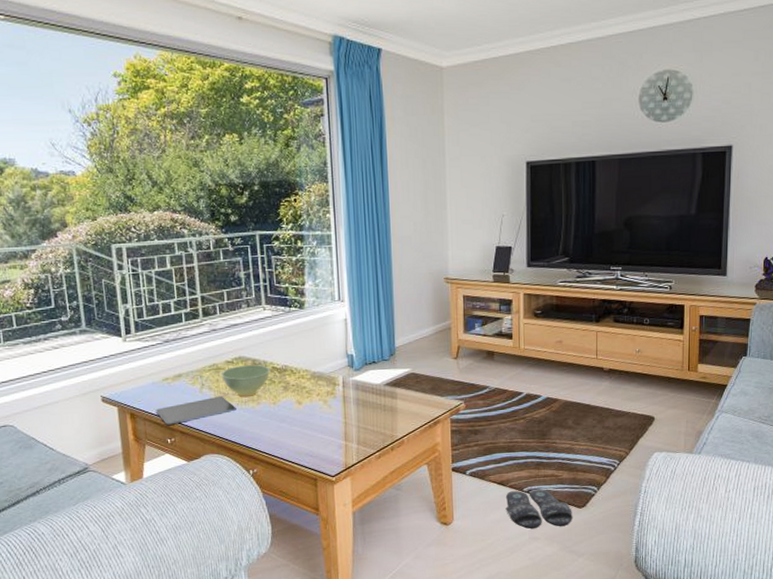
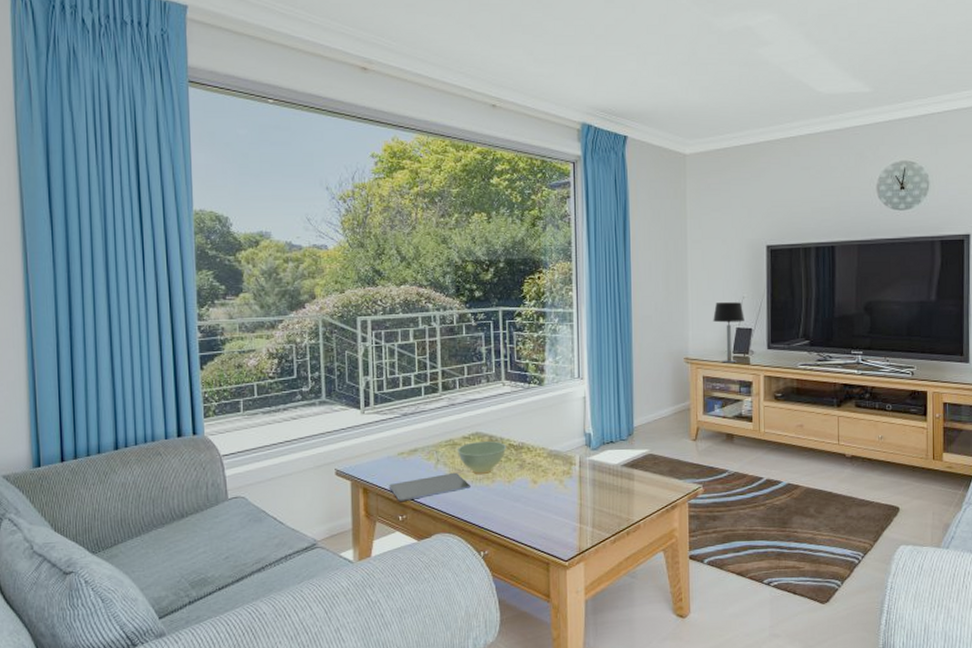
table lamp: none [473,220,504,282] -> present [713,302,744,363]
slippers: present [505,489,572,529] -> none [745,582,815,624]

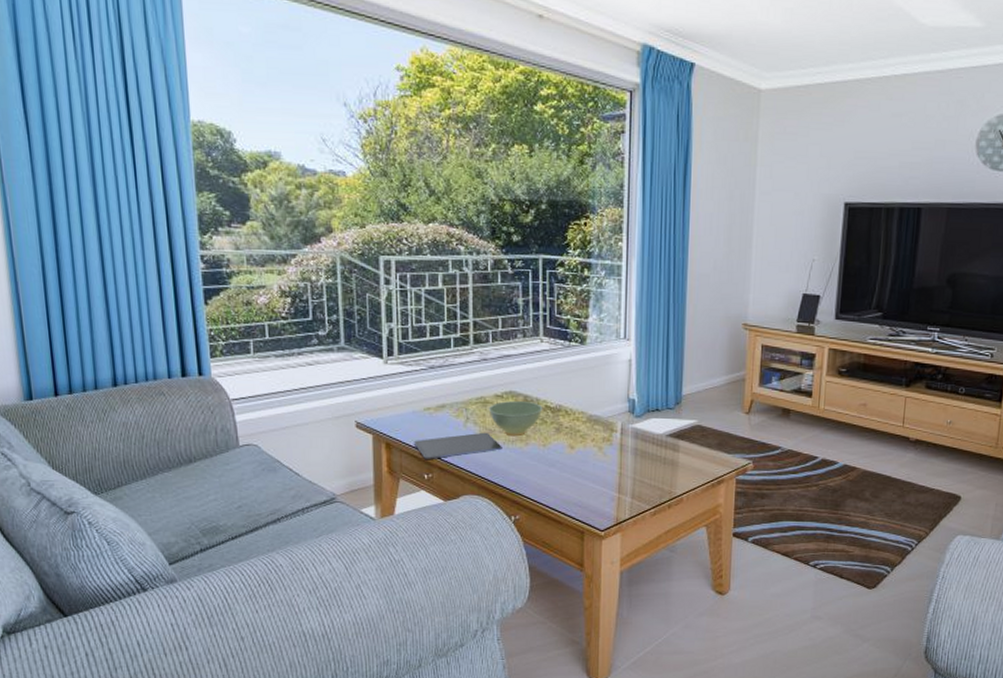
table lamp: present [713,302,744,363] -> none [778,264,813,332]

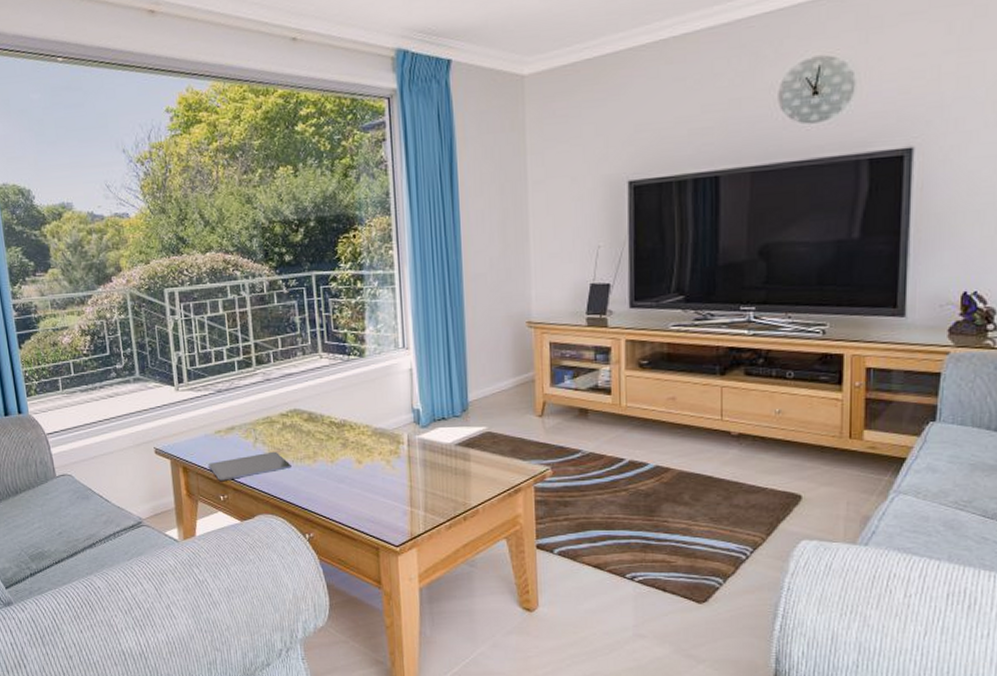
bowl: present [488,400,543,437] -> none [275,418,328,455]

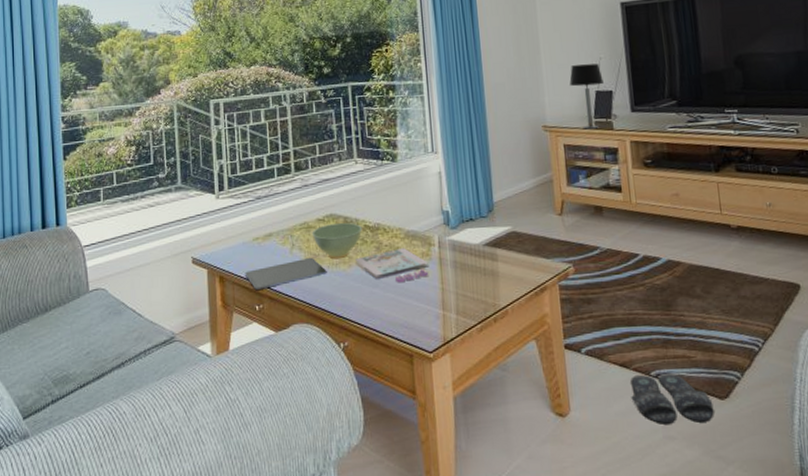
bowl: none [275,418,328,455] -> present [311,222,363,260]
magazine: none [319,445,397,479] -> present [354,248,429,283]
table lamp: none [561,253,600,326] -> present [569,63,604,130]
slippers: none [603,577,690,623] -> present [631,374,714,424]

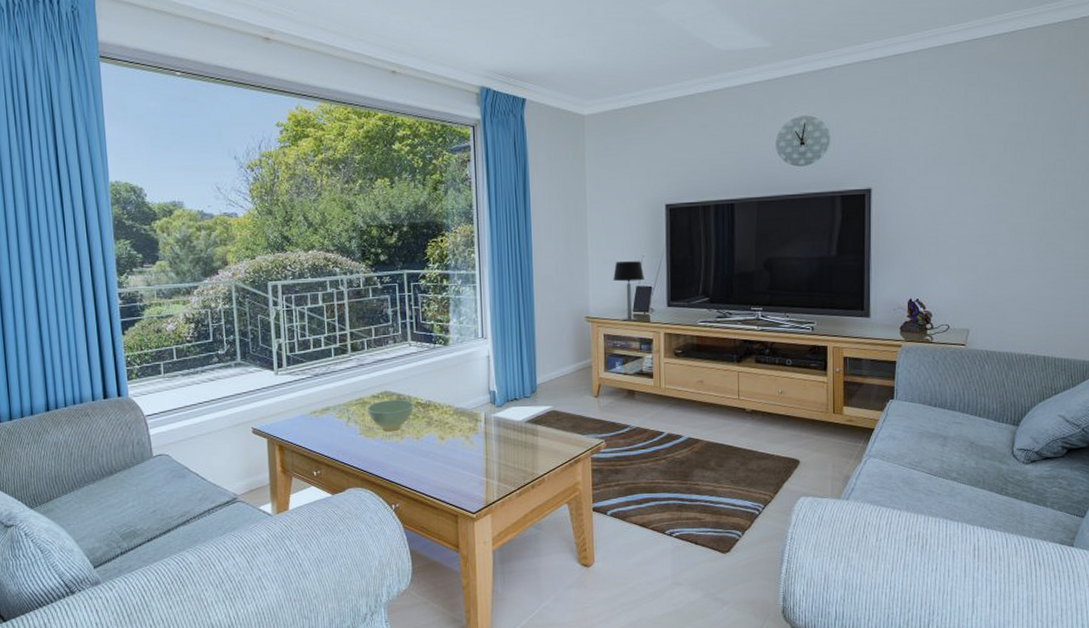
tablet: present [244,257,327,290] -> none [302,429,381,458]
magazine: present [354,248,429,283] -> none [406,423,475,454]
slippers: present [631,374,714,424] -> none [647,532,716,573]

